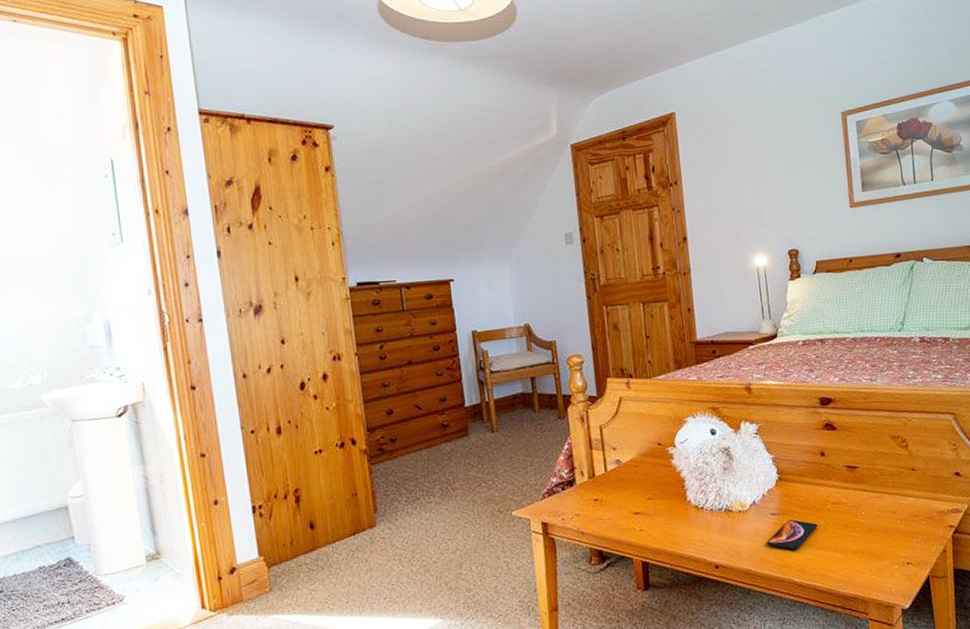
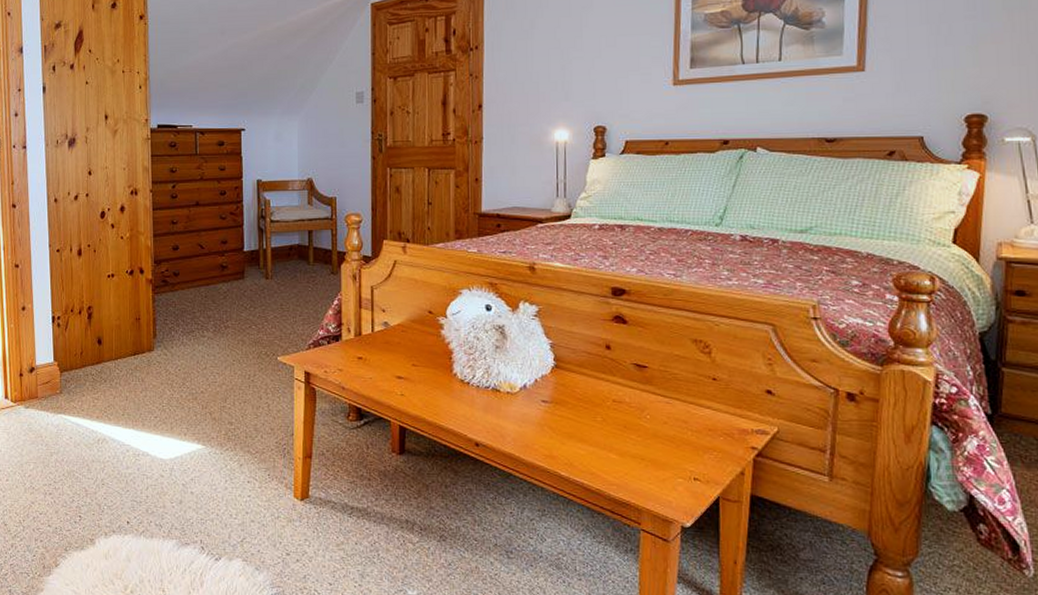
smartphone: present [767,519,818,550] -> none [534,410,593,442]

